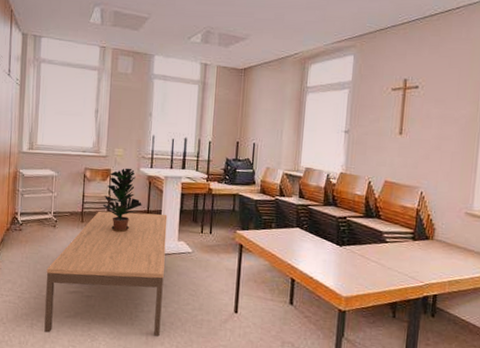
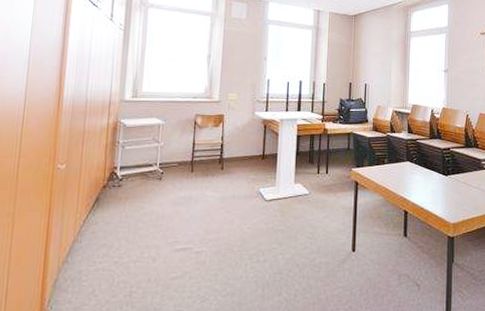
coffee table: present [44,211,168,337] -> none [145,157,284,300]
potted plant: present [103,168,142,233] -> none [215,112,257,180]

